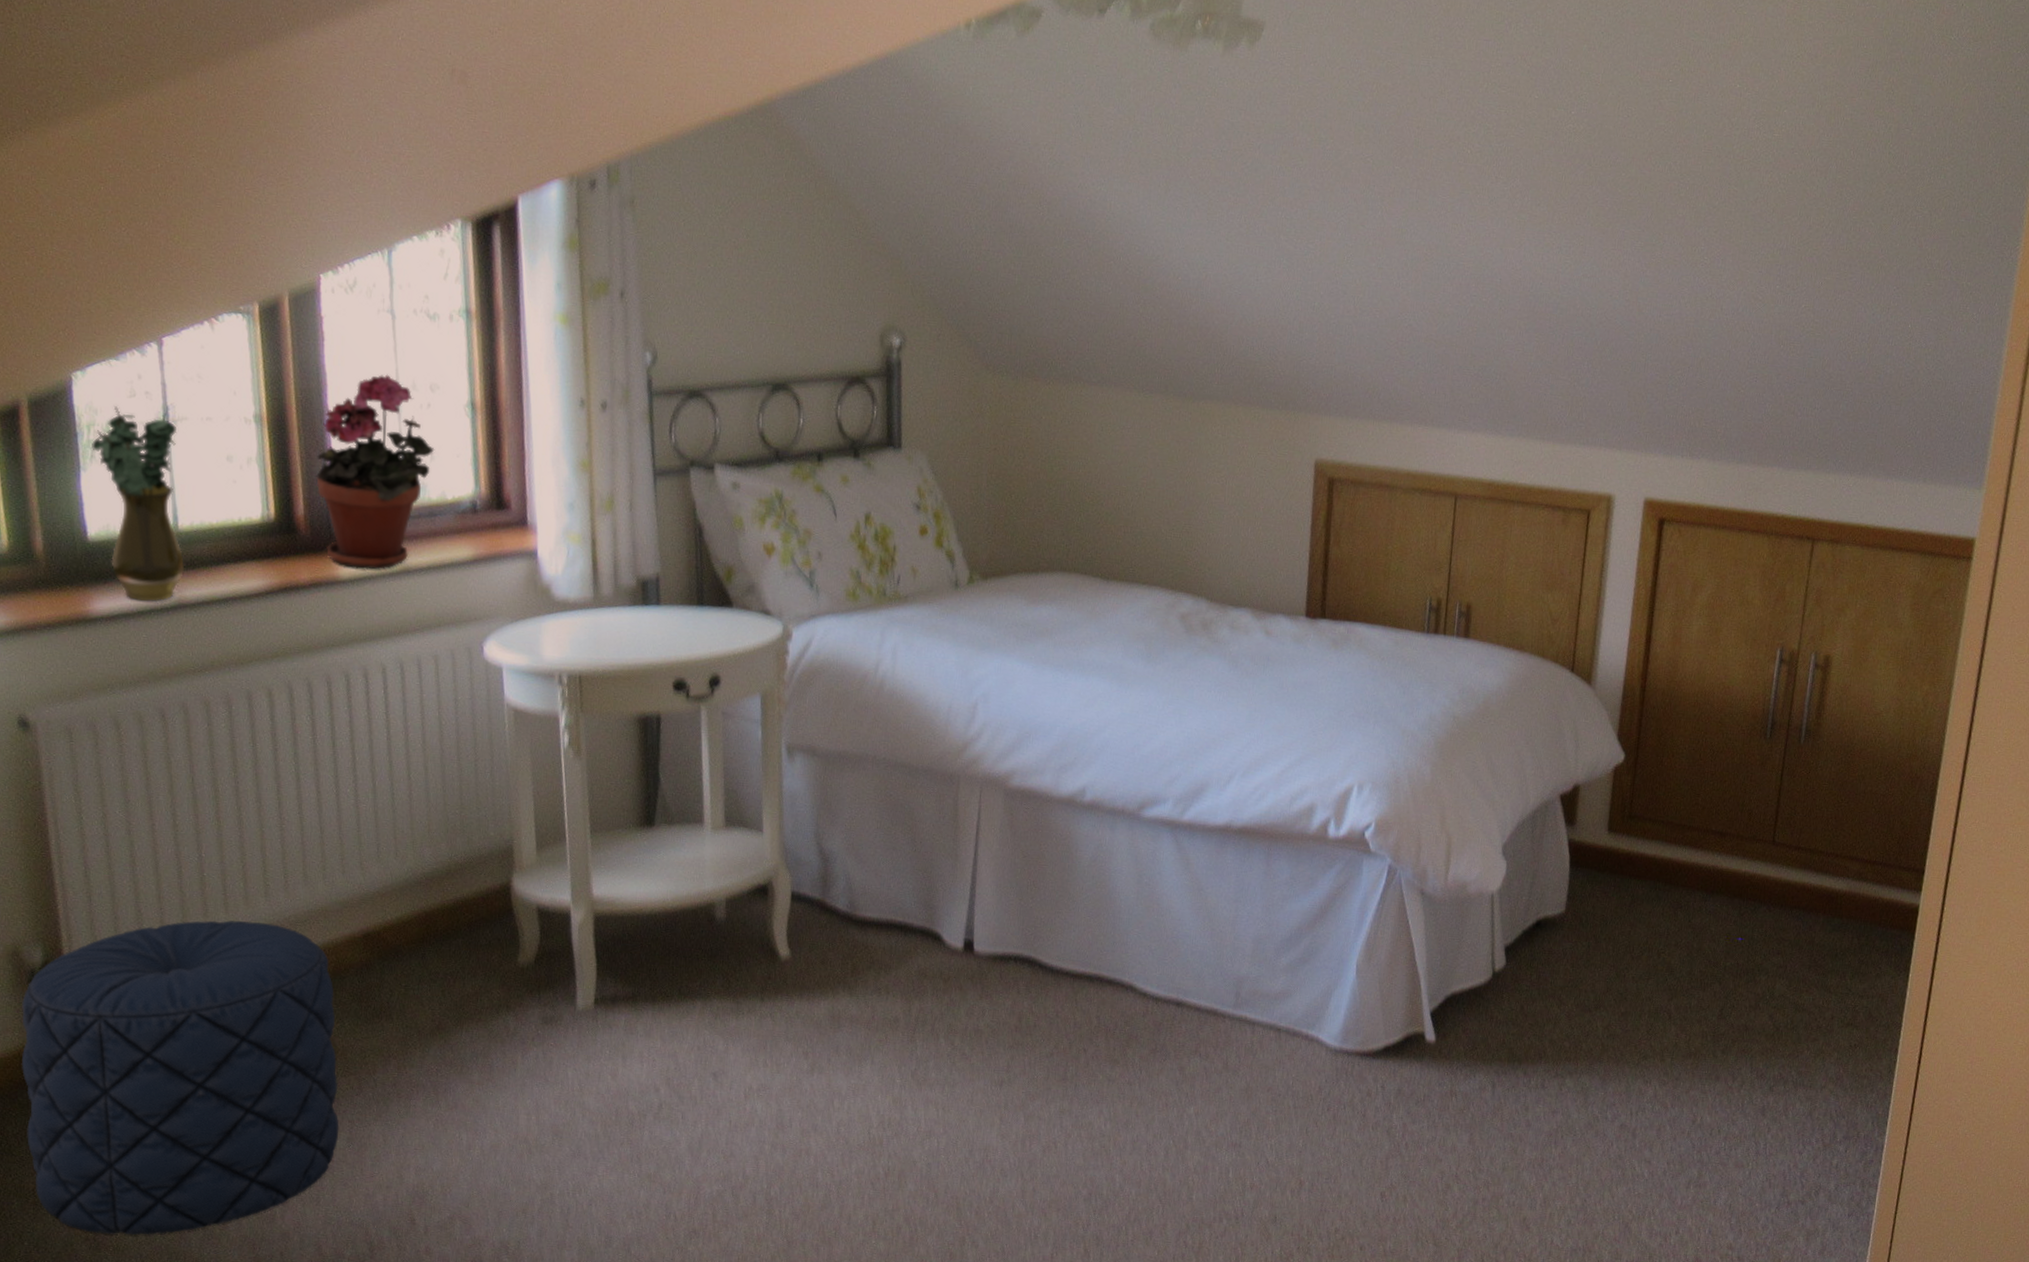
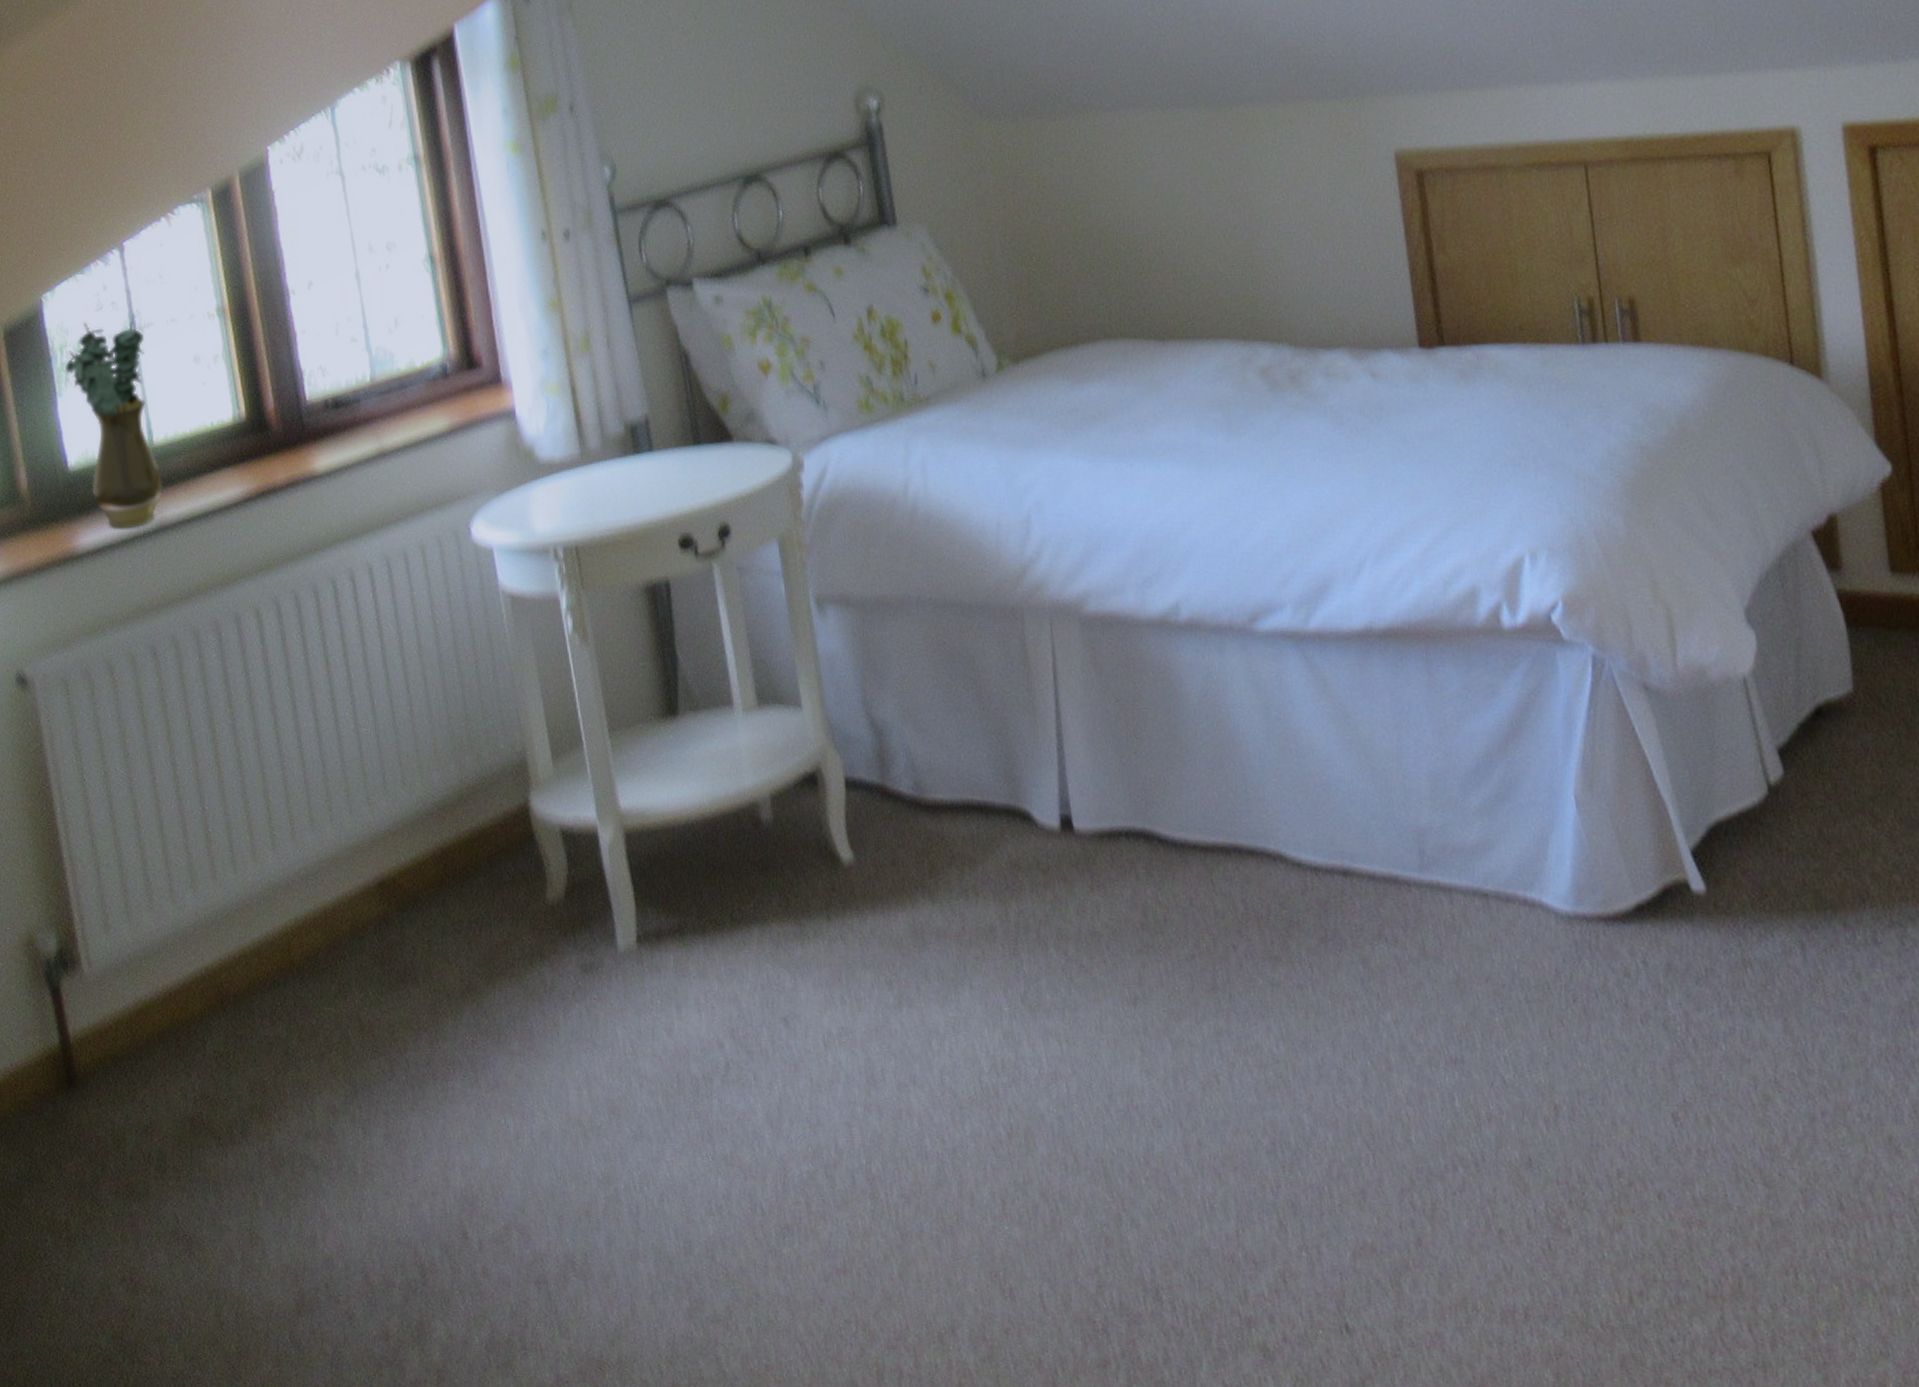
pouf: present [21,919,339,1235] -> none [40,879,375,1272]
potted plant: present [316,374,435,569] -> none [281,240,398,459]

